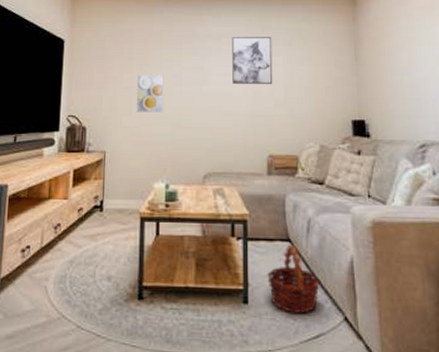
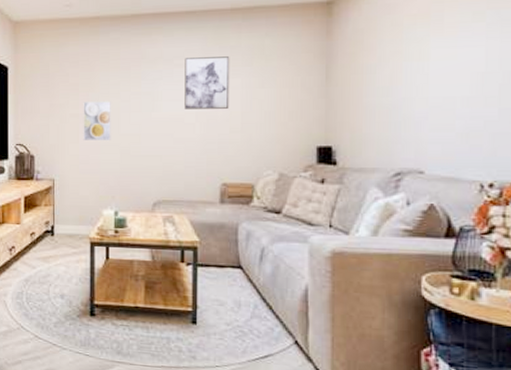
basket: present [267,245,320,314] -> none [216,272,271,336]

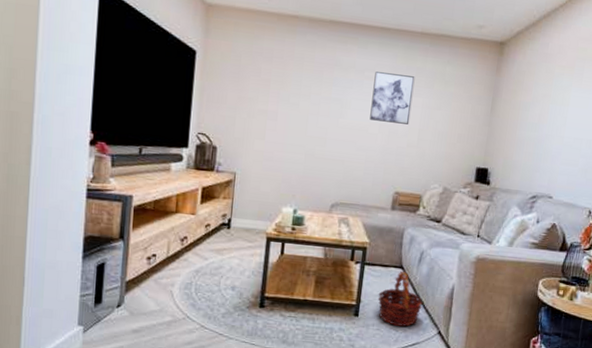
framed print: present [83,101,111,140] -> none [269,99,301,141]
basket: none [216,272,271,336] -> present [378,272,423,327]

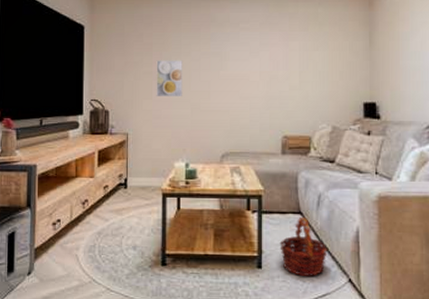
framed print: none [269,99,301,141] -> present [156,60,183,96]
wall art: present [370,71,415,125] -> none [249,22,289,68]

